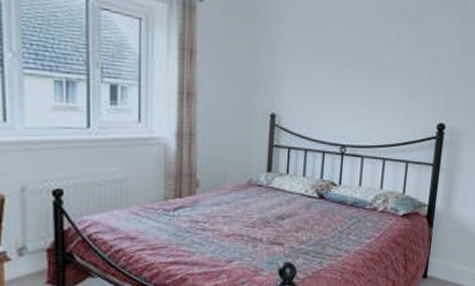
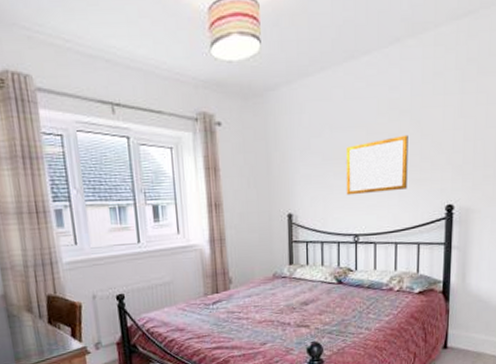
writing board: none [336,42,406,102] -> present [346,134,408,196]

